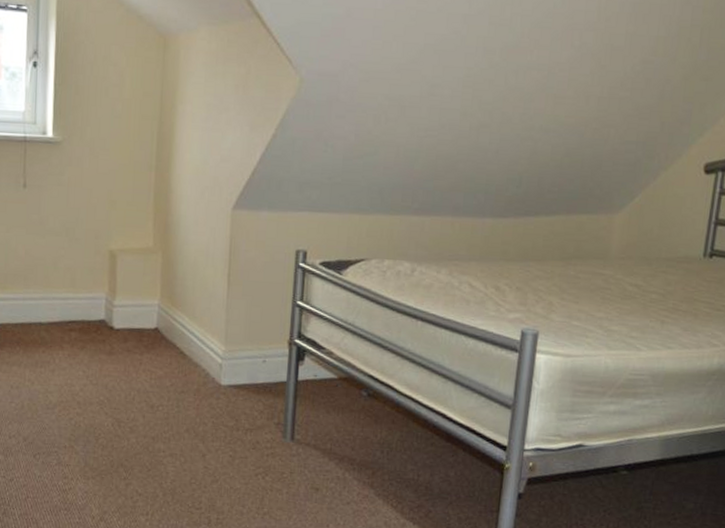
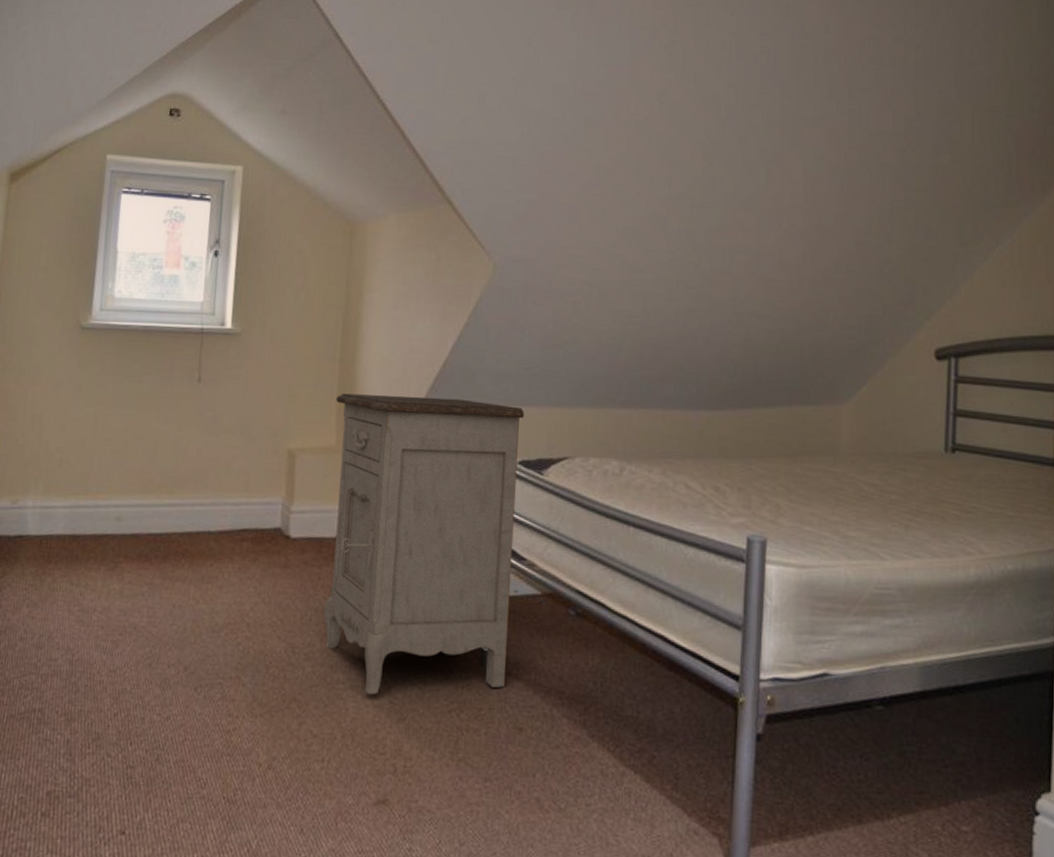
nightstand: none [145,199,327,462] -> present [323,393,525,695]

